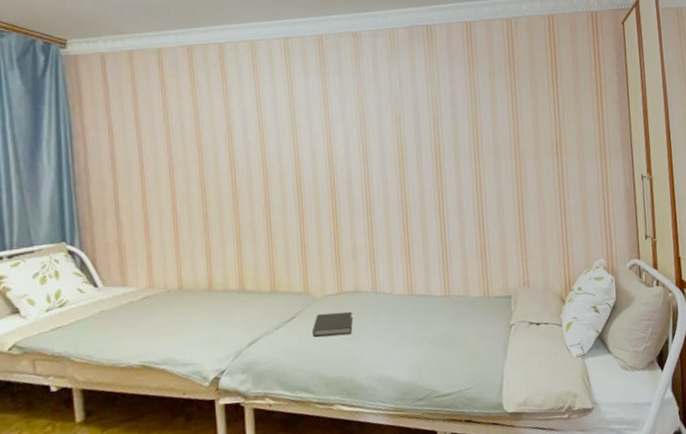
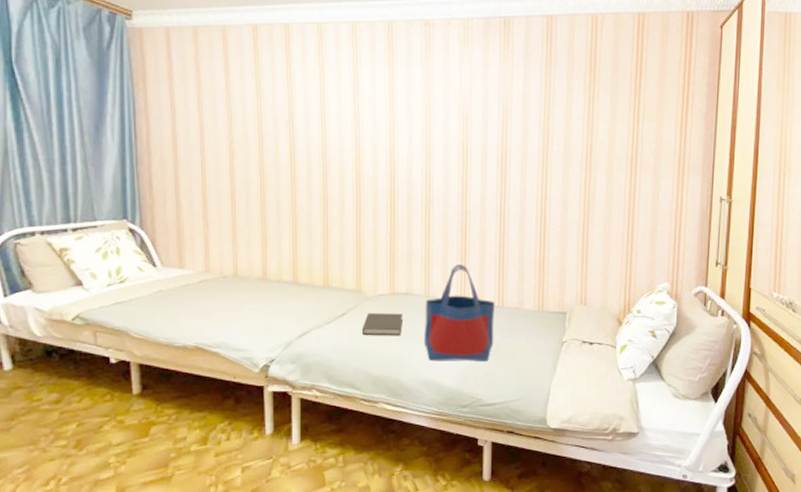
tote bag: none [373,257,444,356] -> present [423,263,495,362]

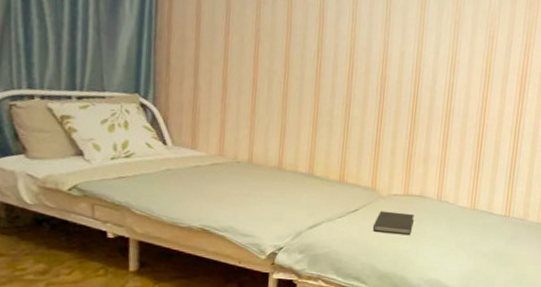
tote bag: present [423,263,495,362] -> none [431,172,502,266]

